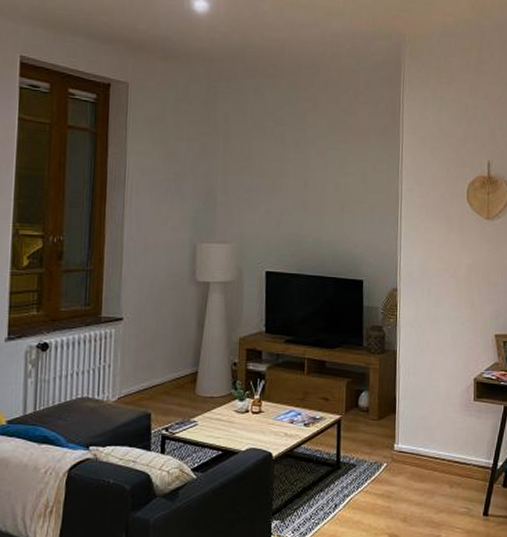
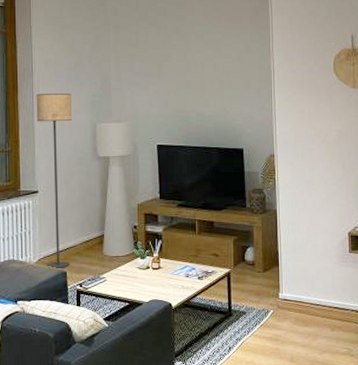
floor lamp: none [126,206,170,409] -> present [36,93,72,268]

